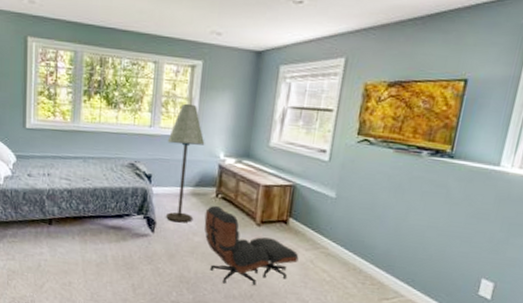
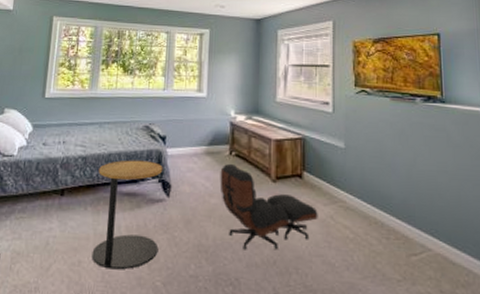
side table: none [81,195,148,292] -> present [91,160,163,270]
floor lamp: present [166,103,205,223] -> none [180,66,216,184]

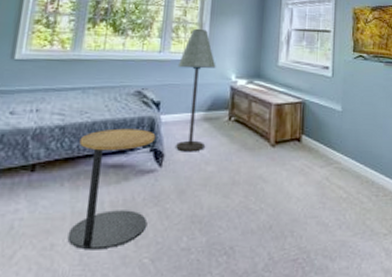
floor lamp: none [180,66,216,184] -> present [176,28,216,152]
lounge chair: present [220,163,318,250] -> none [217,129,315,217]

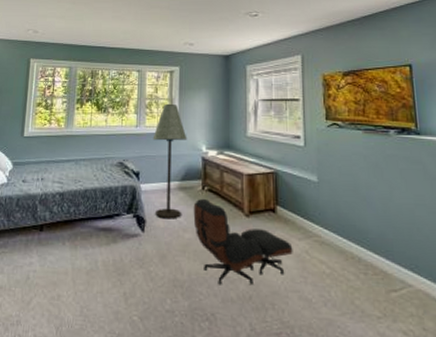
side table: present [67,128,156,250] -> none [70,195,138,304]
lounge chair: none [217,129,315,217] -> present [193,198,293,285]

